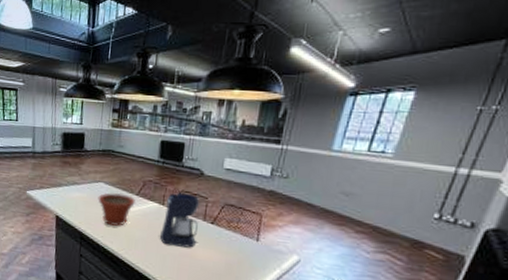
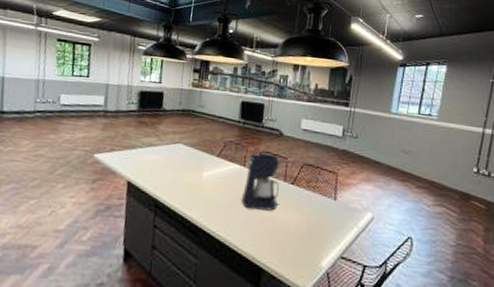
plant pot: present [98,192,136,226] -> none [176,154,217,191]

